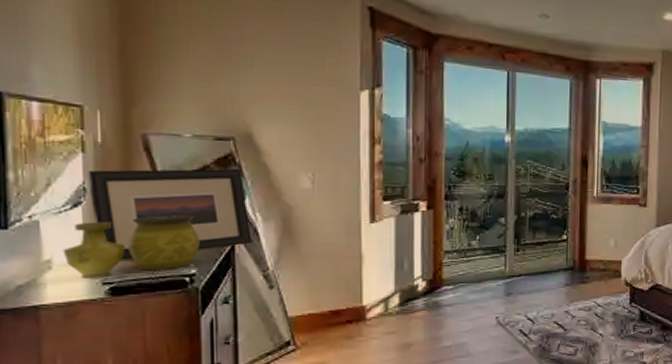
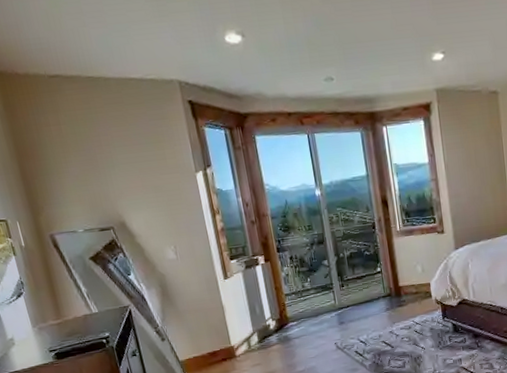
decorative vase: present [62,214,200,280] -> none [18,291,108,350]
picture frame: present [86,168,252,260] -> none [20,250,142,332]

